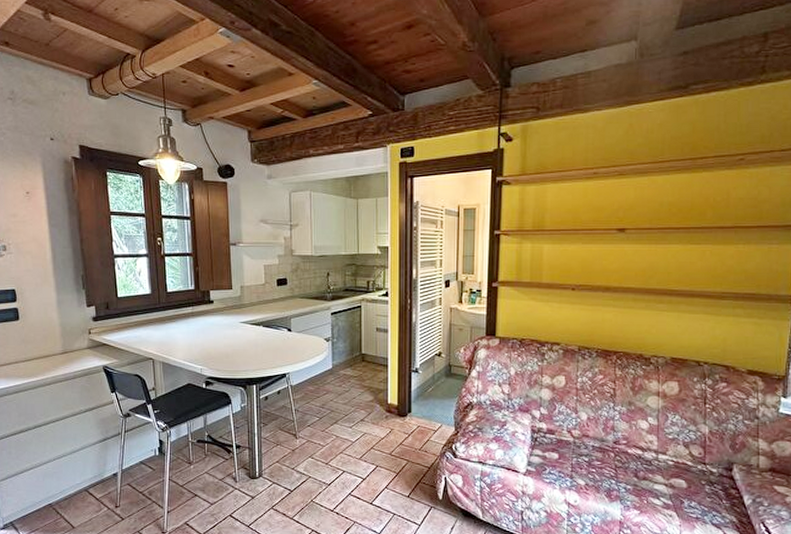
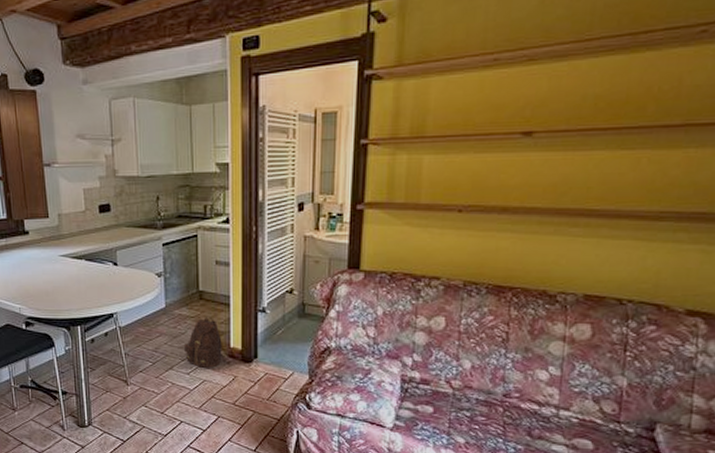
backpack: none [347,375,386,422] -> present [183,315,228,368]

